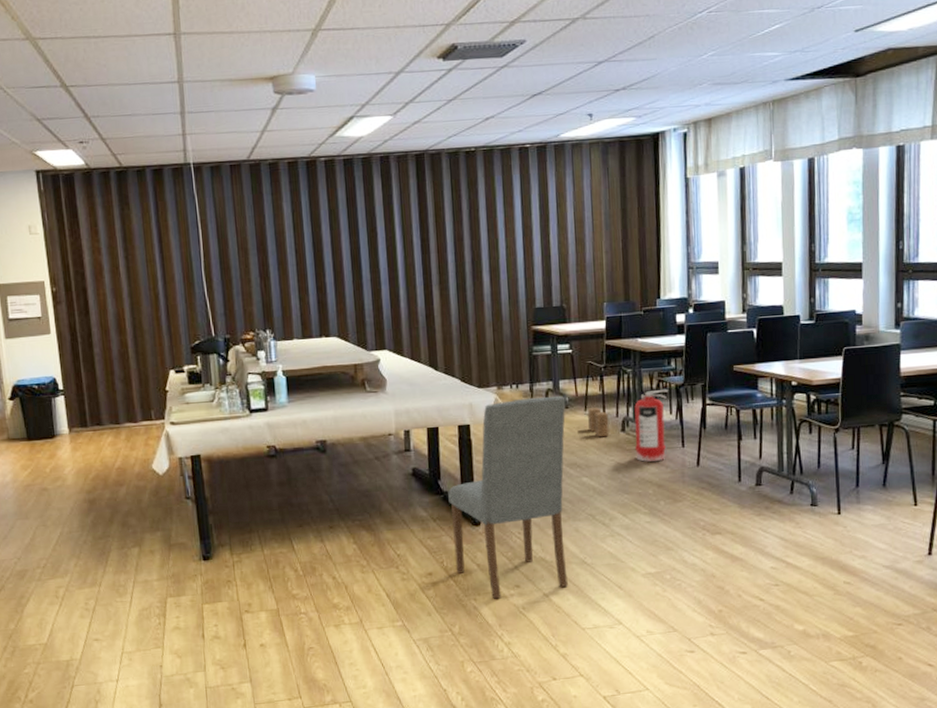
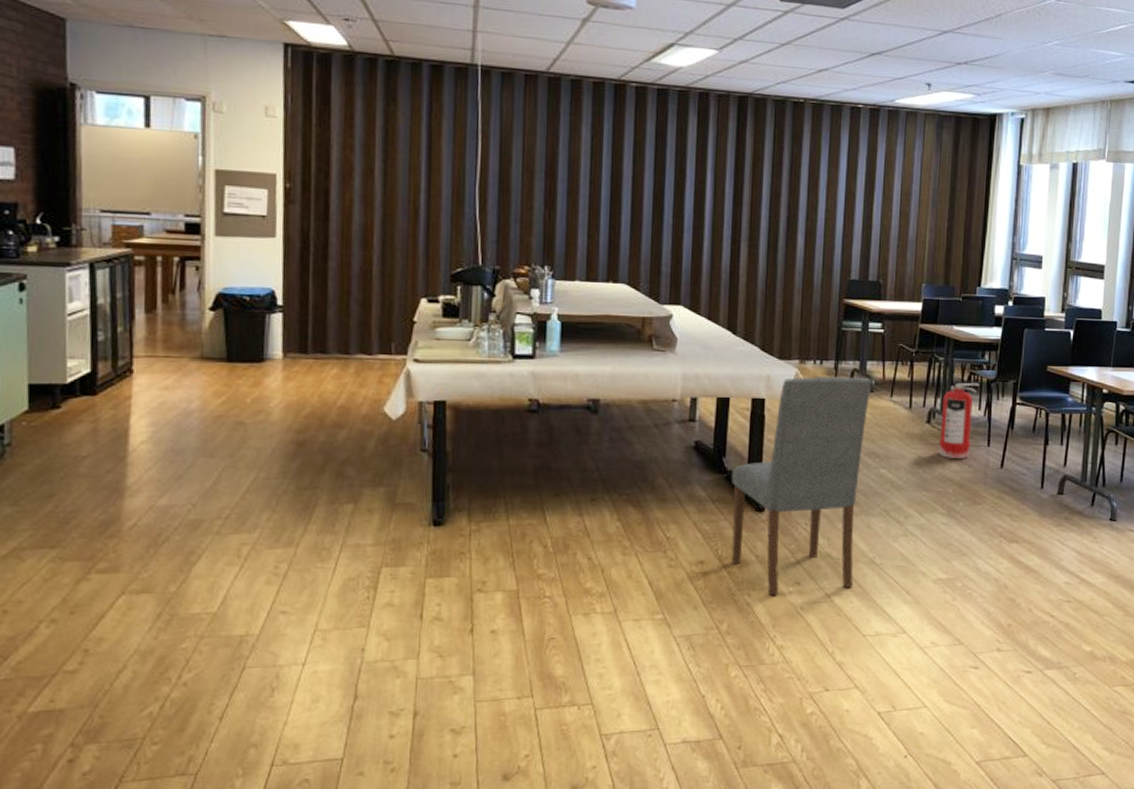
cardboard box: present [588,407,609,438] -> none [893,394,915,428]

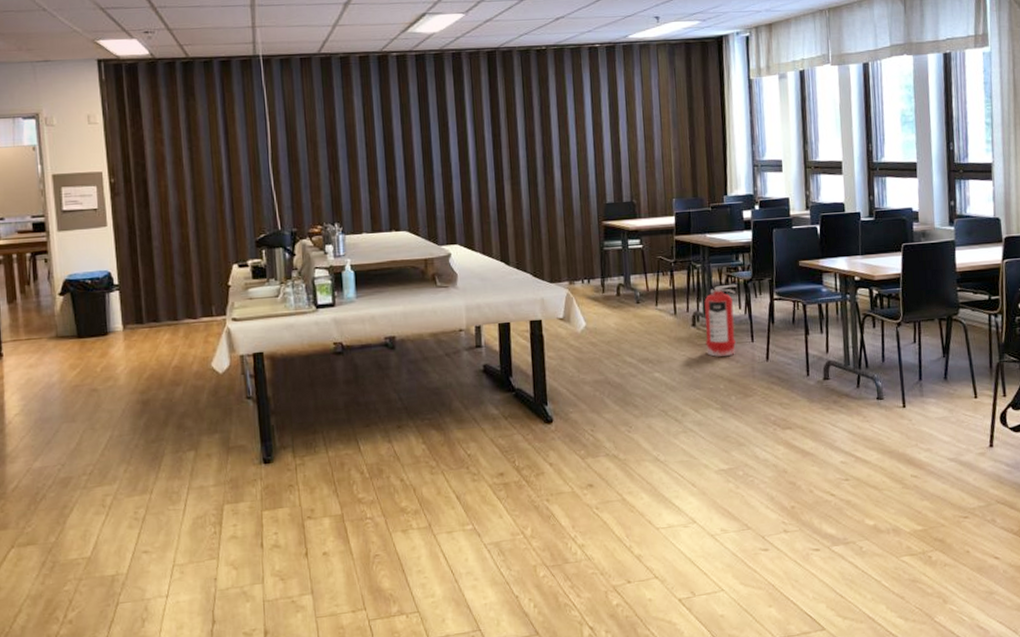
dining chair: present [731,376,872,596] -> none [520,291,642,499]

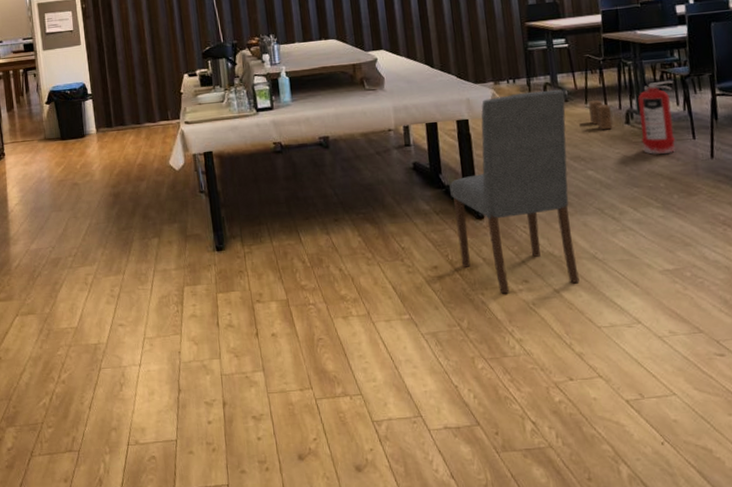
dining chair: none [520,291,642,499] -> present [449,90,580,294]
cardboard box: none [659,302,680,333] -> present [588,100,613,130]

